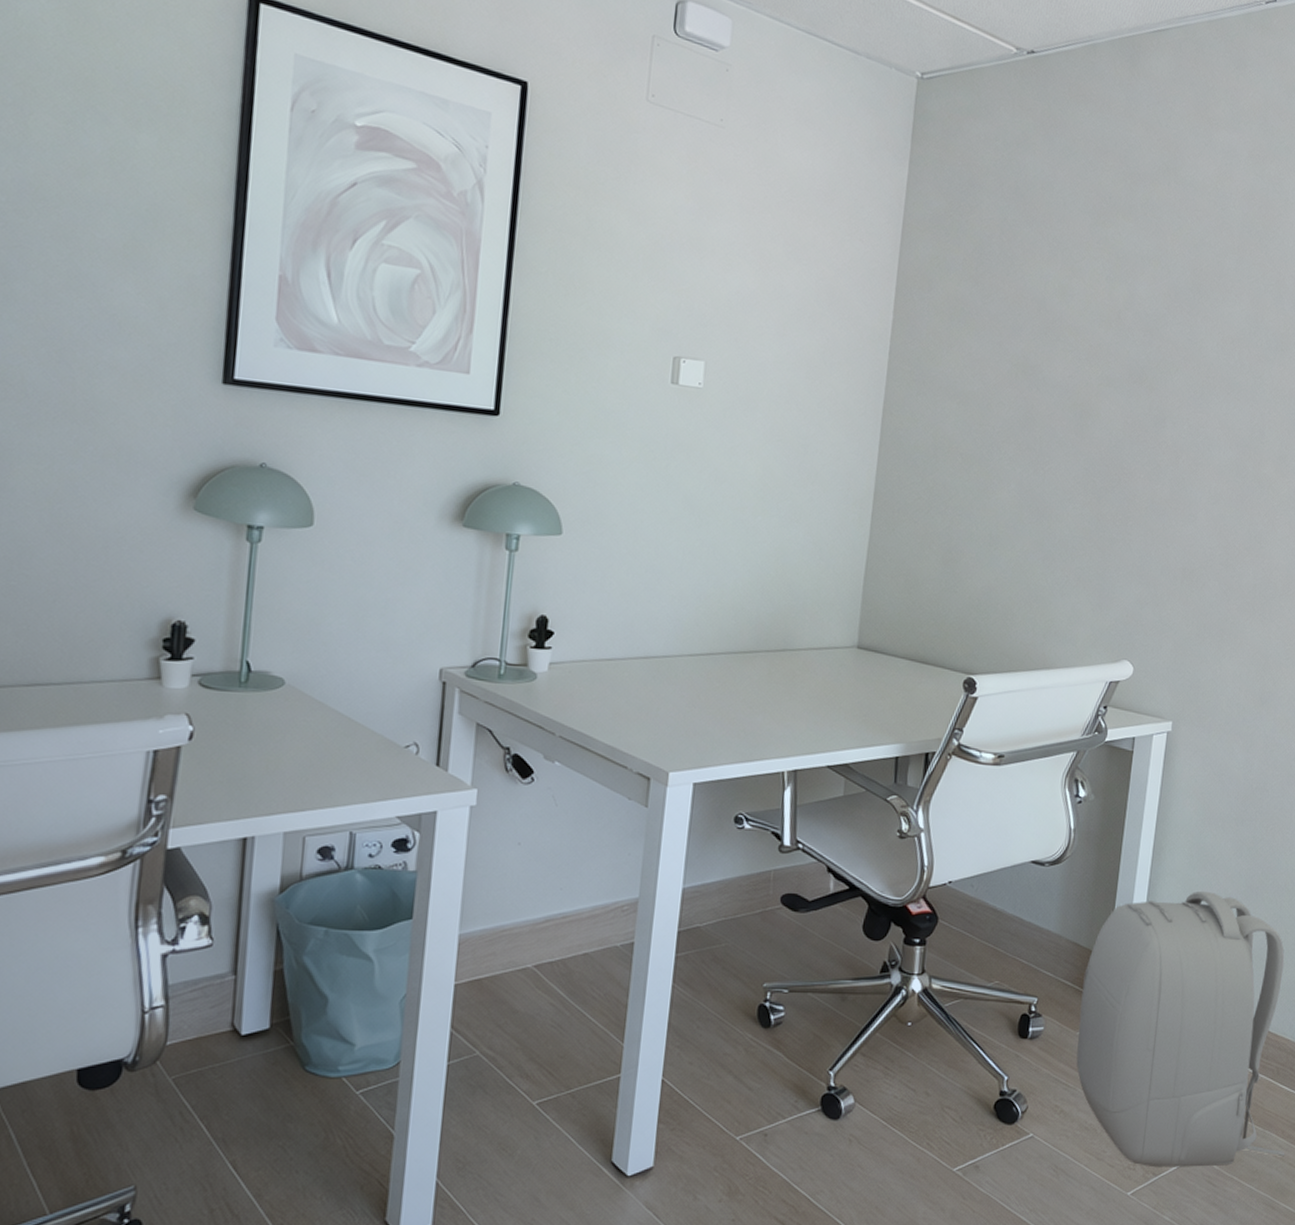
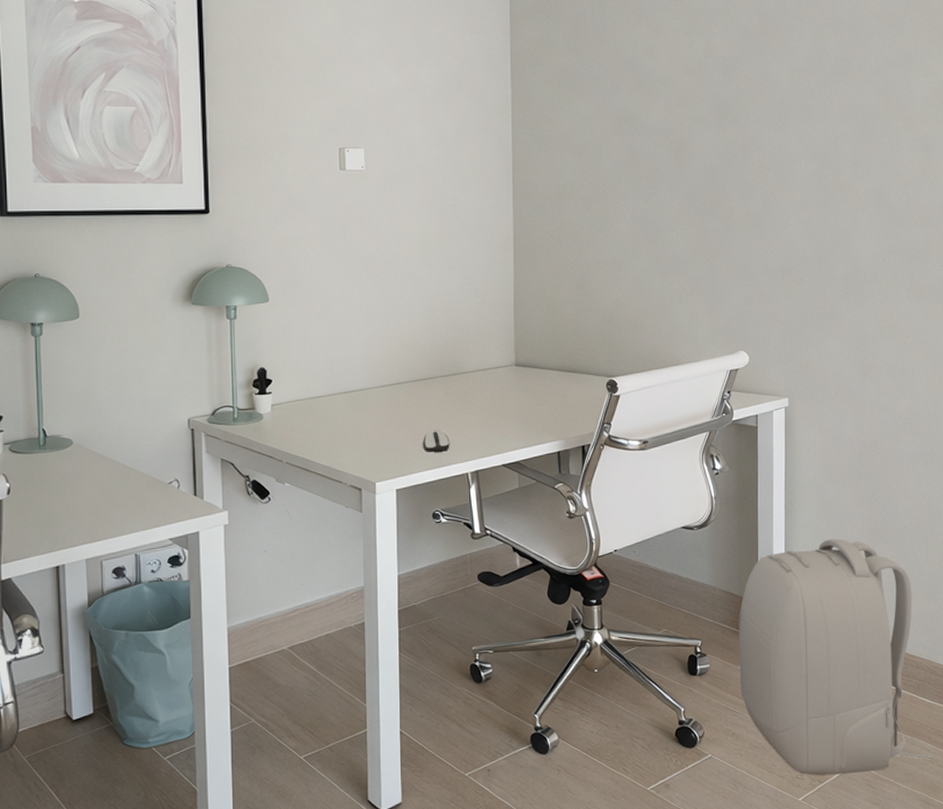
computer mouse: none [732,714,767,743] -> present [422,429,450,452]

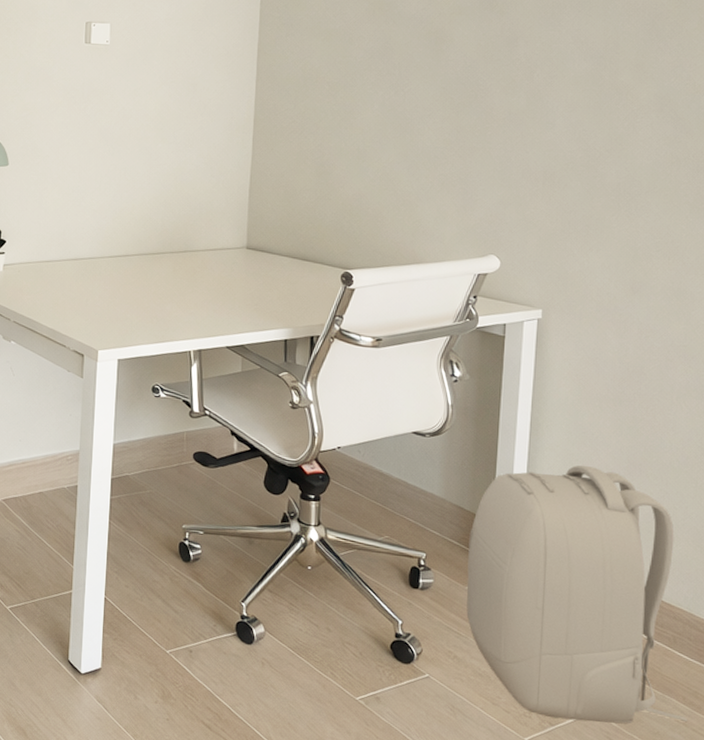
computer mouse: present [422,429,450,452] -> none [146,303,175,327]

